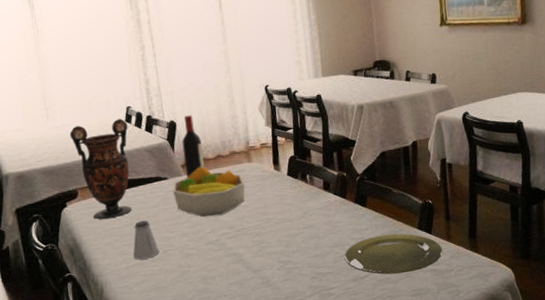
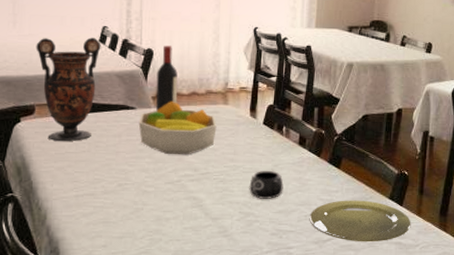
saltshaker: present [133,220,160,260] -> none [85,149,115,190]
mug: none [283,217,316,247] -> present [249,170,284,199]

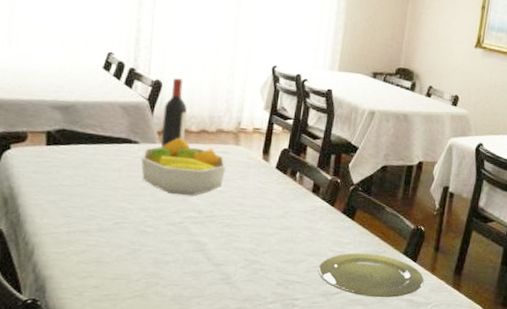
vase: present [36,37,101,141] -> none [32,60,105,174]
mug: present [249,170,284,199] -> none [256,217,293,247]

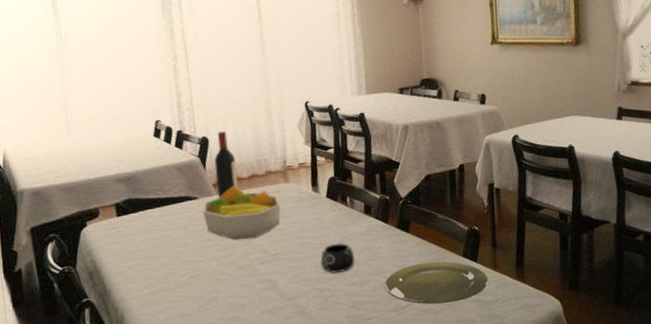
mug: none [256,217,293,247] -> present [320,242,355,273]

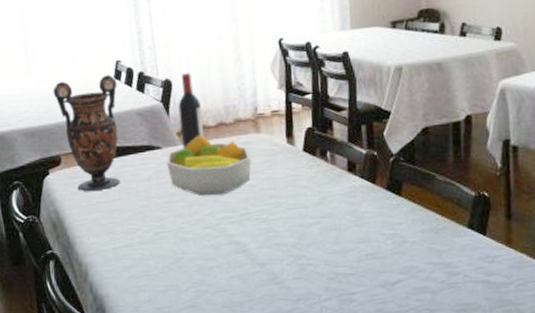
vase: none [92,133,158,241] -> present [53,75,120,191]
mug: present [320,242,355,273] -> none [296,204,336,239]
plate: present [384,261,489,305] -> none [371,231,500,283]

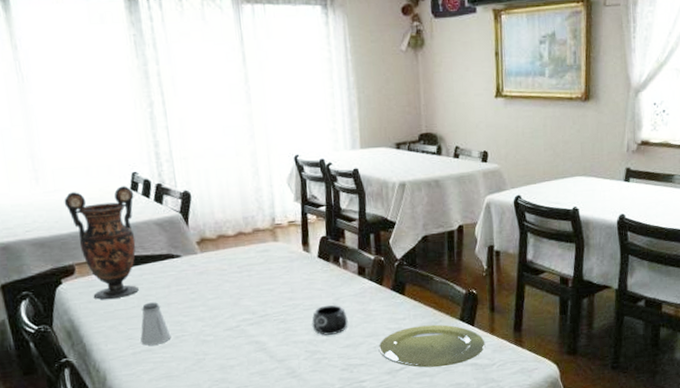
saltshaker: none [121,195,151,241] -> present [140,302,171,346]
fruit bowl: present [166,135,251,196] -> none [186,243,270,300]
wine bottle: present [178,72,205,148] -> none [197,184,224,256]
mug: none [296,204,336,239] -> present [312,304,348,335]
plate: none [371,231,500,283] -> present [378,324,485,368]

